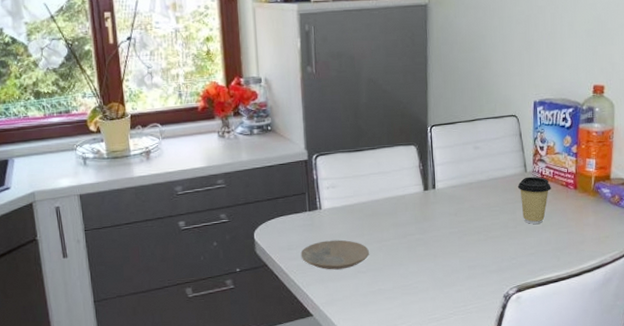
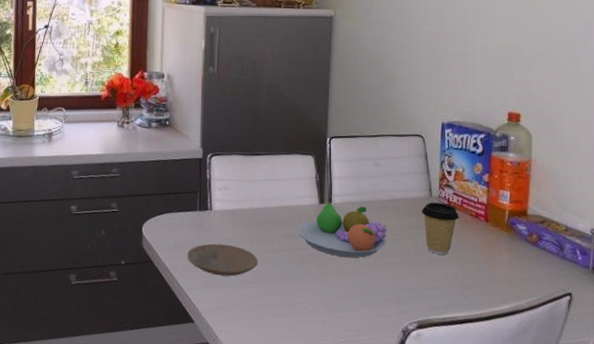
fruit bowl: none [405,188,488,238] -> present [298,202,387,258]

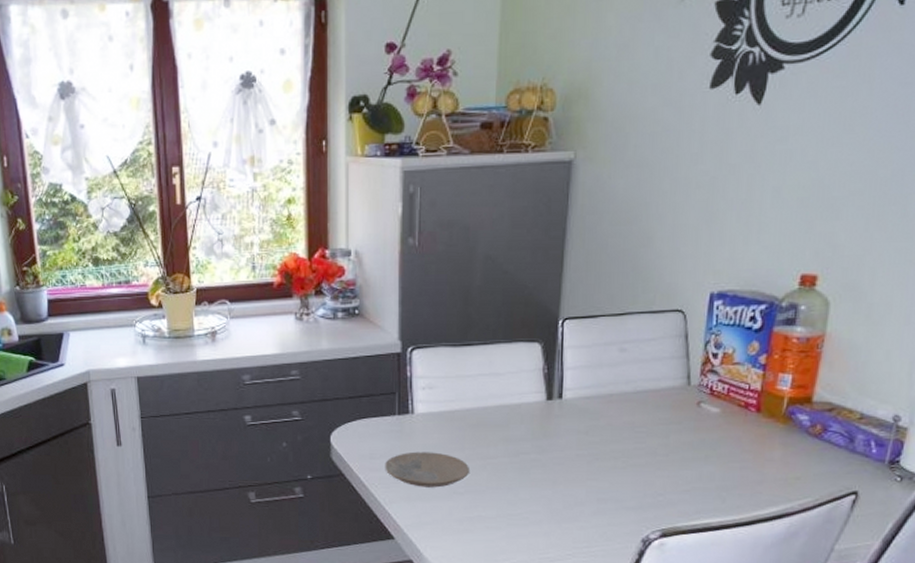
fruit bowl: present [298,202,387,258] -> none [519,398,630,462]
coffee cup: present [421,202,459,255] -> none [675,391,723,454]

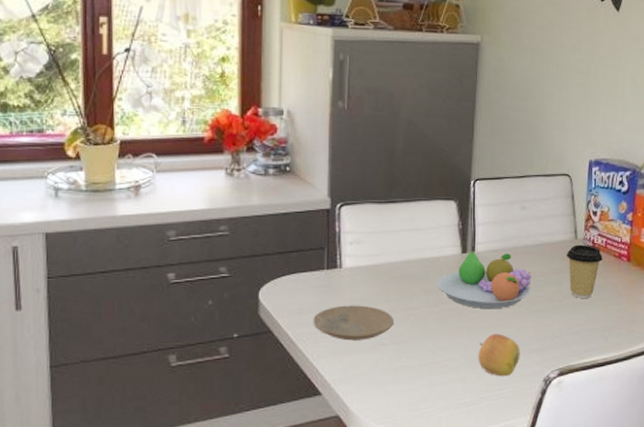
fruit bowl: none [519,398,630,462] -> present [438,251,532,310]
apple: none [564,488,615,534] -> present [478,334,520,377]
coffee cup: none [675,391,723,454] -> present [566,244,603,299]

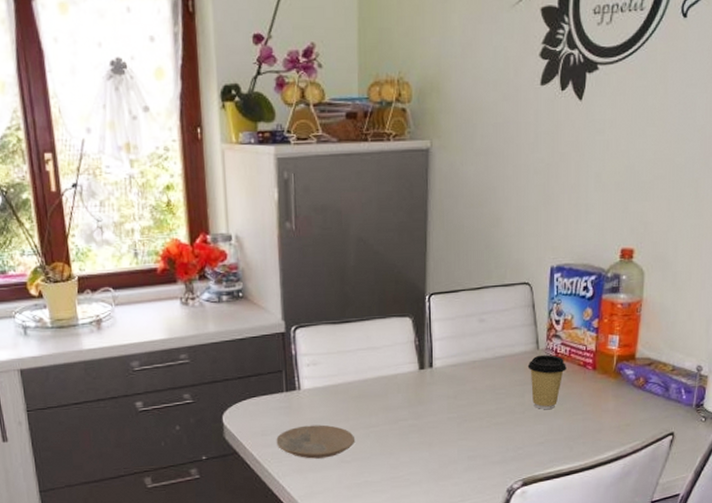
fruit bowl: present [438,251,532,310] -> none [396,367,492,424]
apple: present [478,334,520,377] -> none [440,447,483,489]

